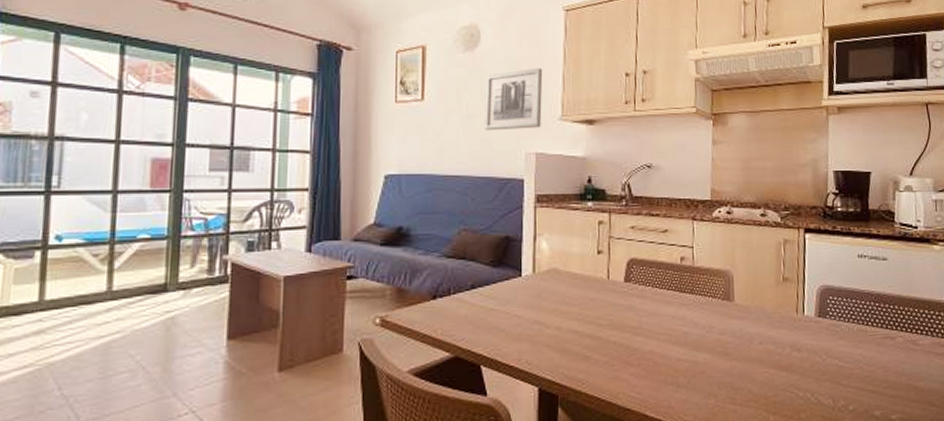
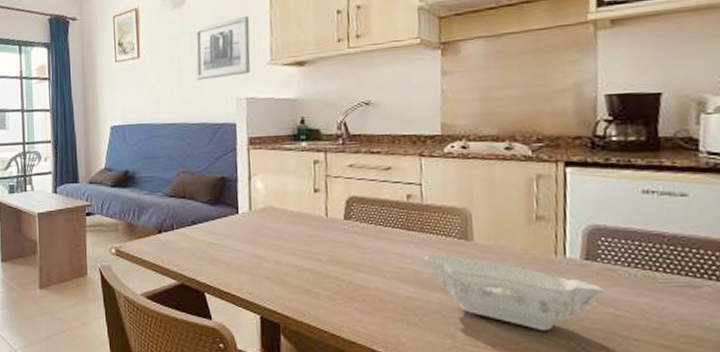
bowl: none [692,315,833,385] -> present [423,254,607,332]

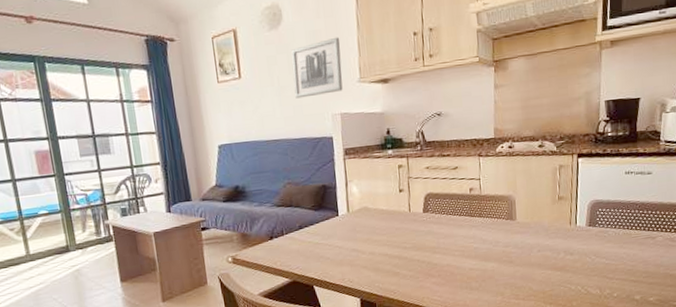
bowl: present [423,254,607,332] -> none [481,233,601,282]

